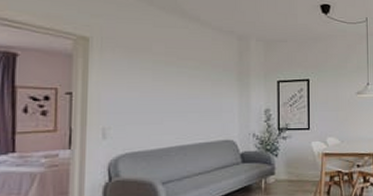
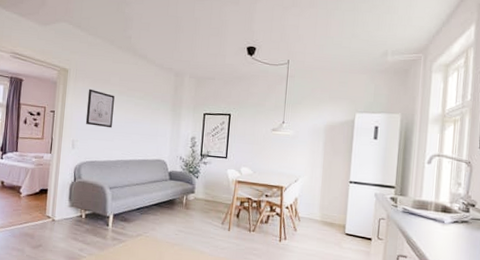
wall art: none [120,60,160,108] -> present [85,88,115,128]

